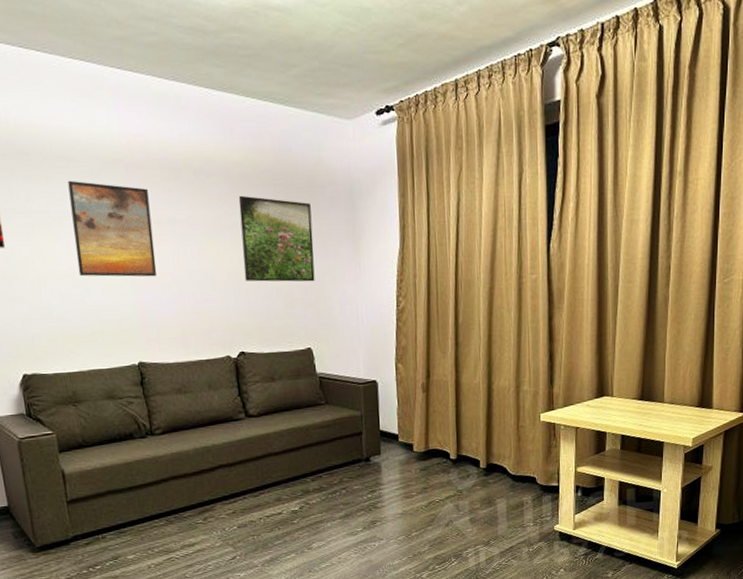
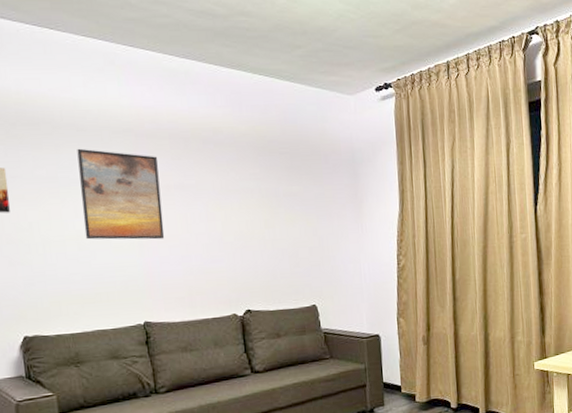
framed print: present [238,195,315,282] -> none [245,162,320,243]

